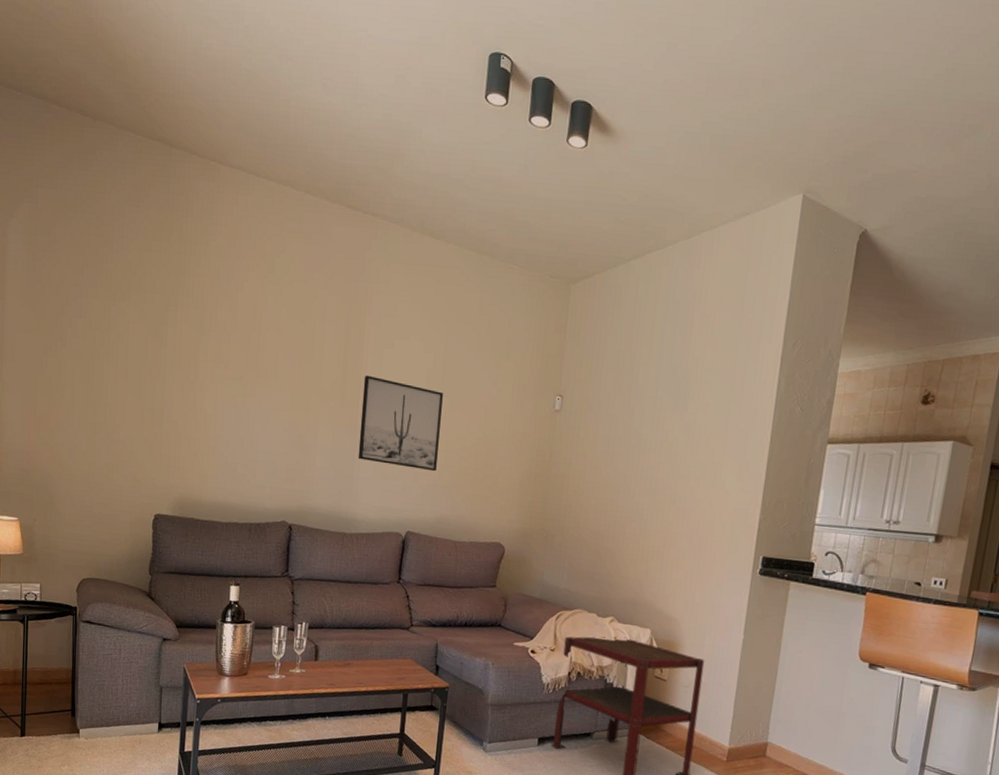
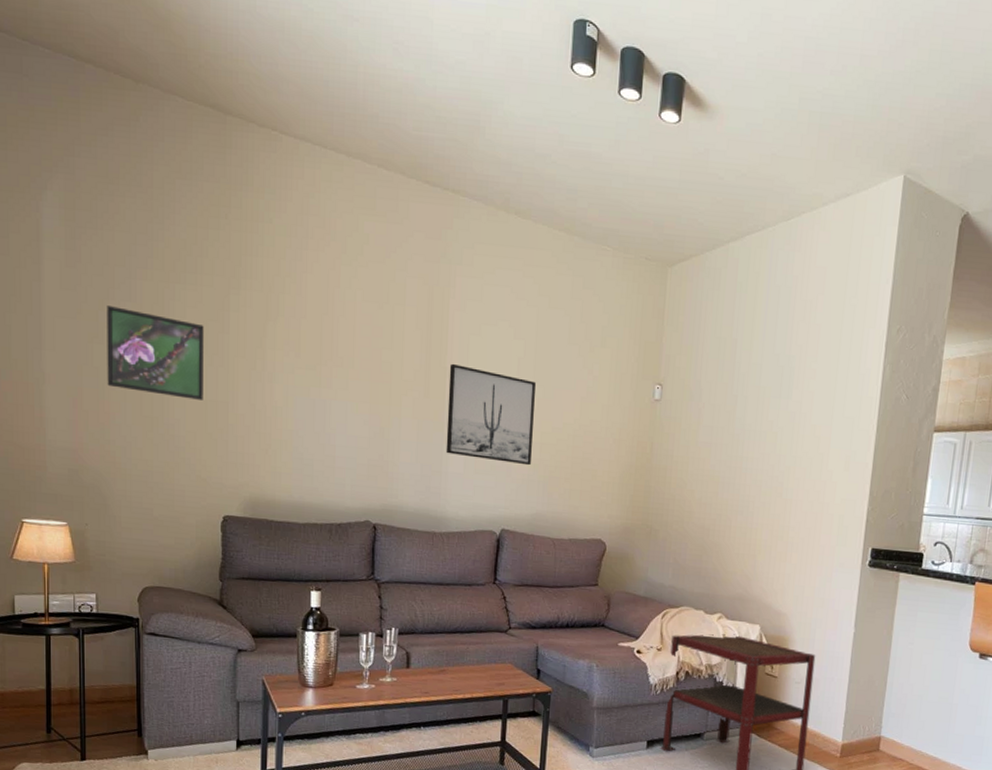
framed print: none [58,321,144,408] -> present [107,306,204,400]

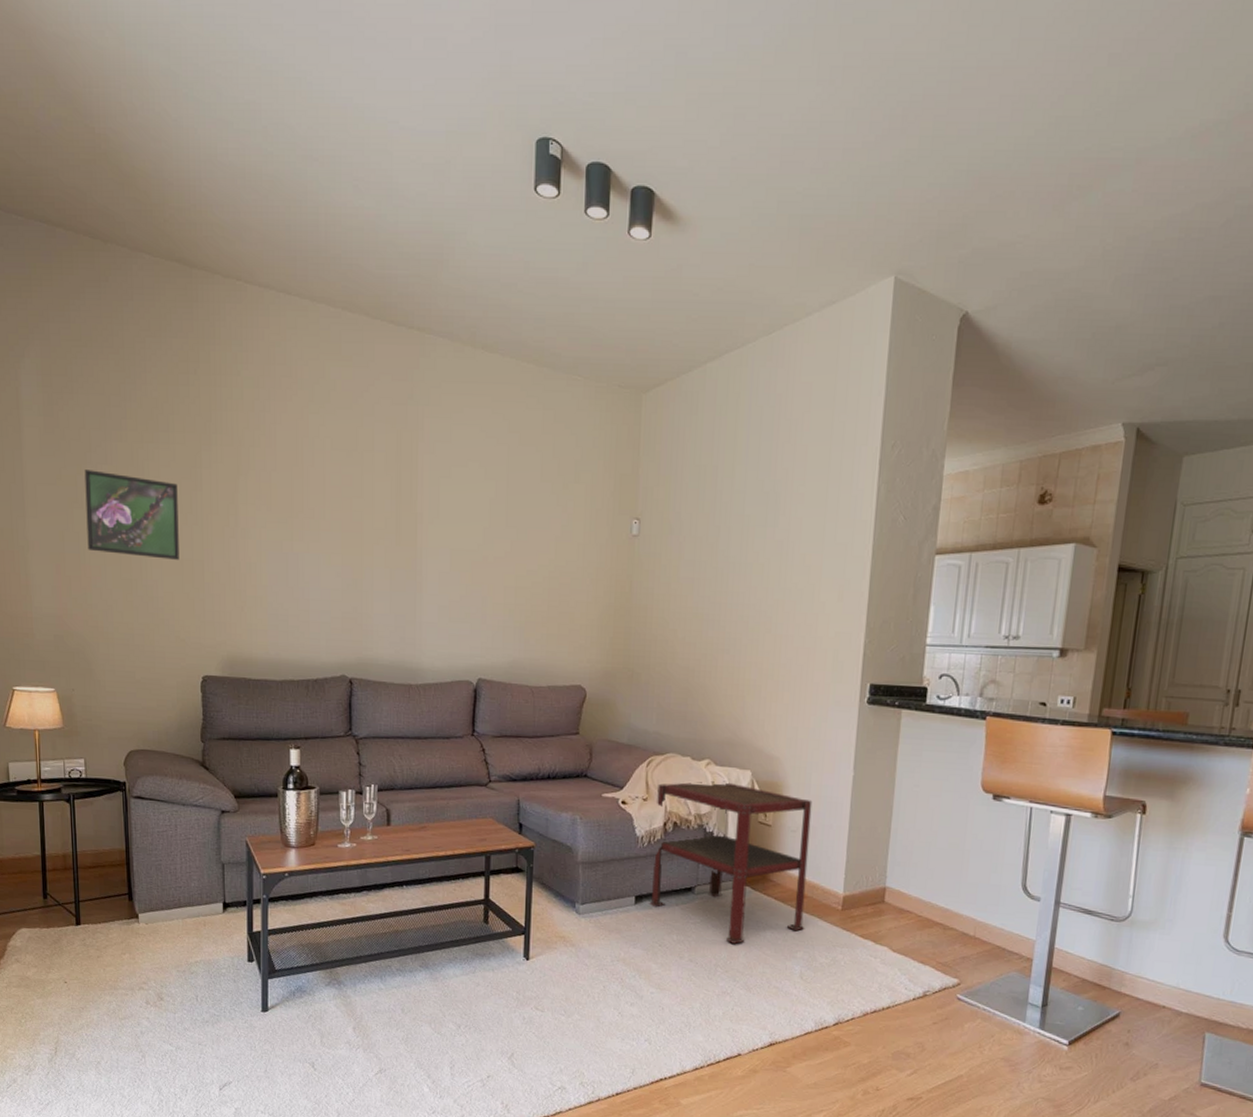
wall art: present [446,363,536,466] -> none [419,508,508,611]

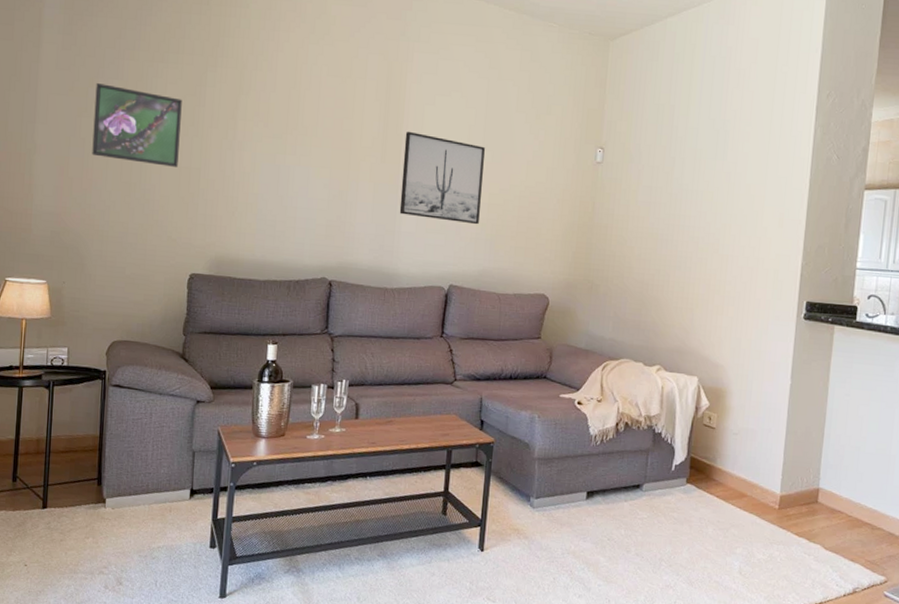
wall art: none [419,508,508,611] -> present [399,131,485,225]
side table: present [649,781,813,944] -> none [599,385,753,539]

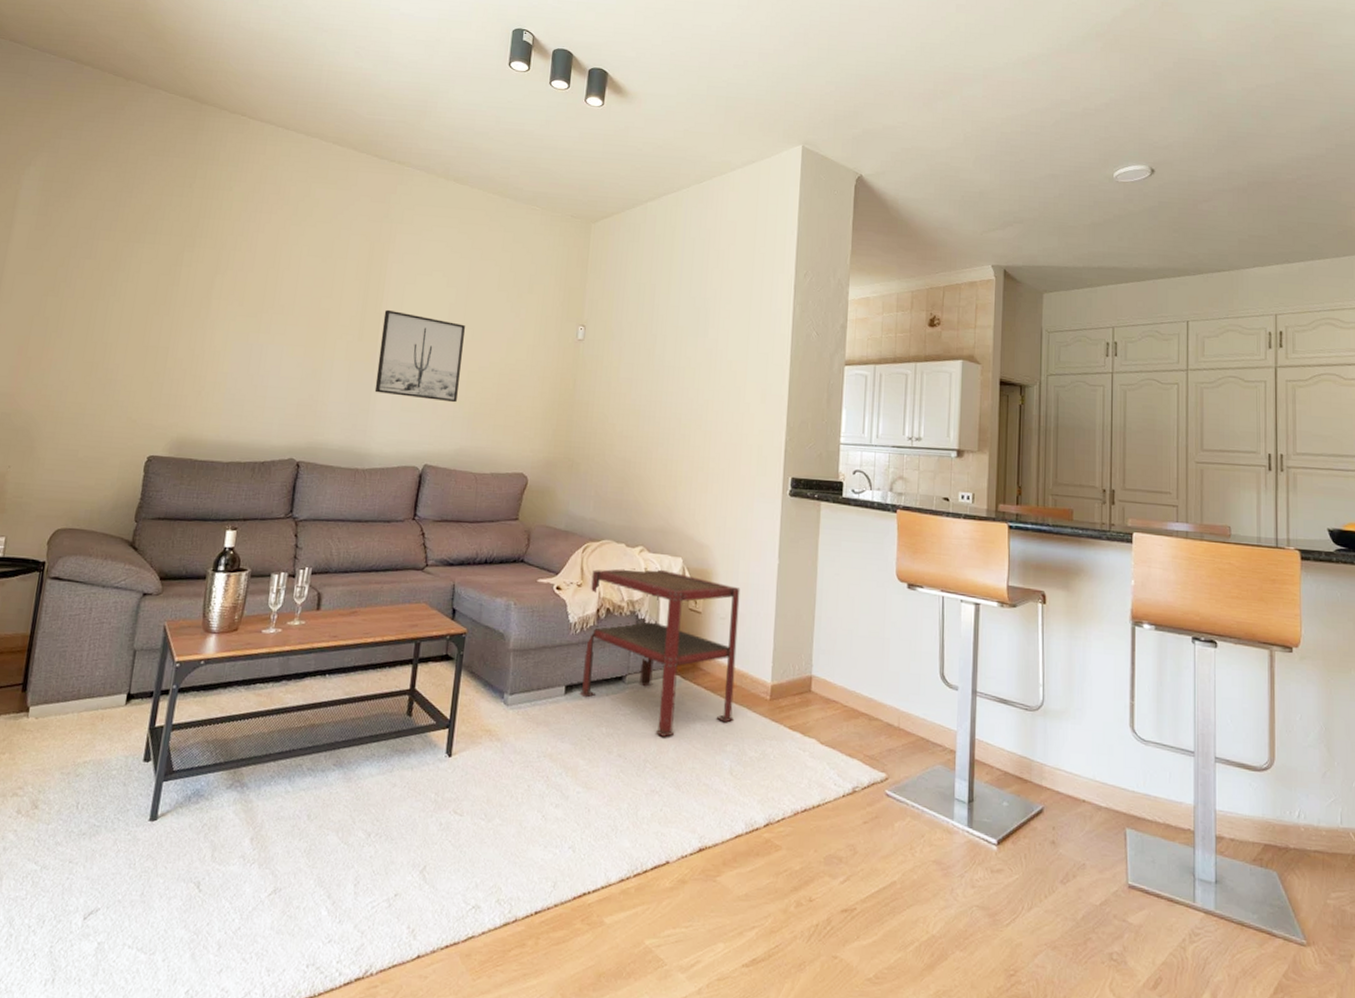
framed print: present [92,83,182,167] -> none [54,263,156,346]
side table: none [599,385,753,539] -> present [579,567,741,737]

